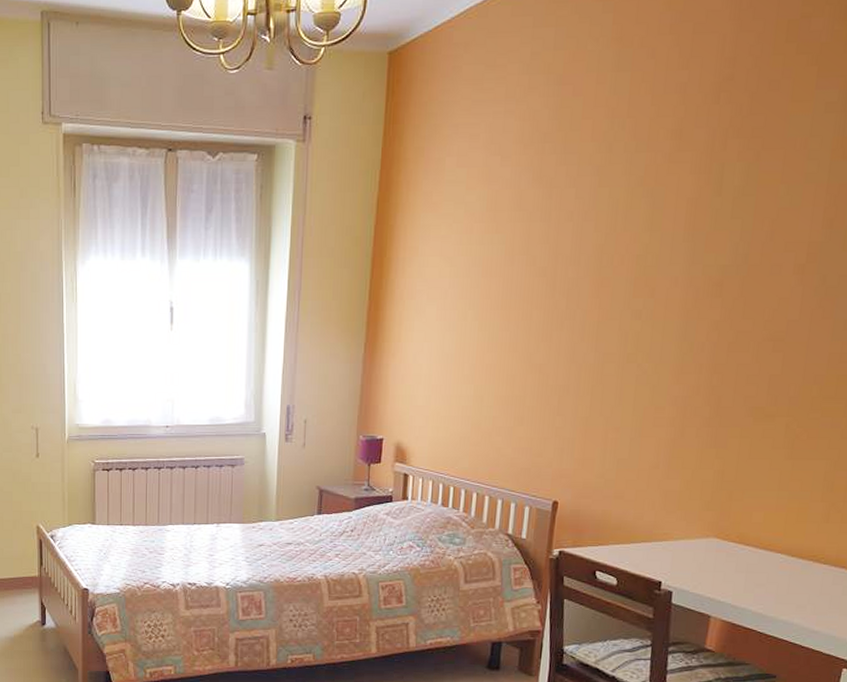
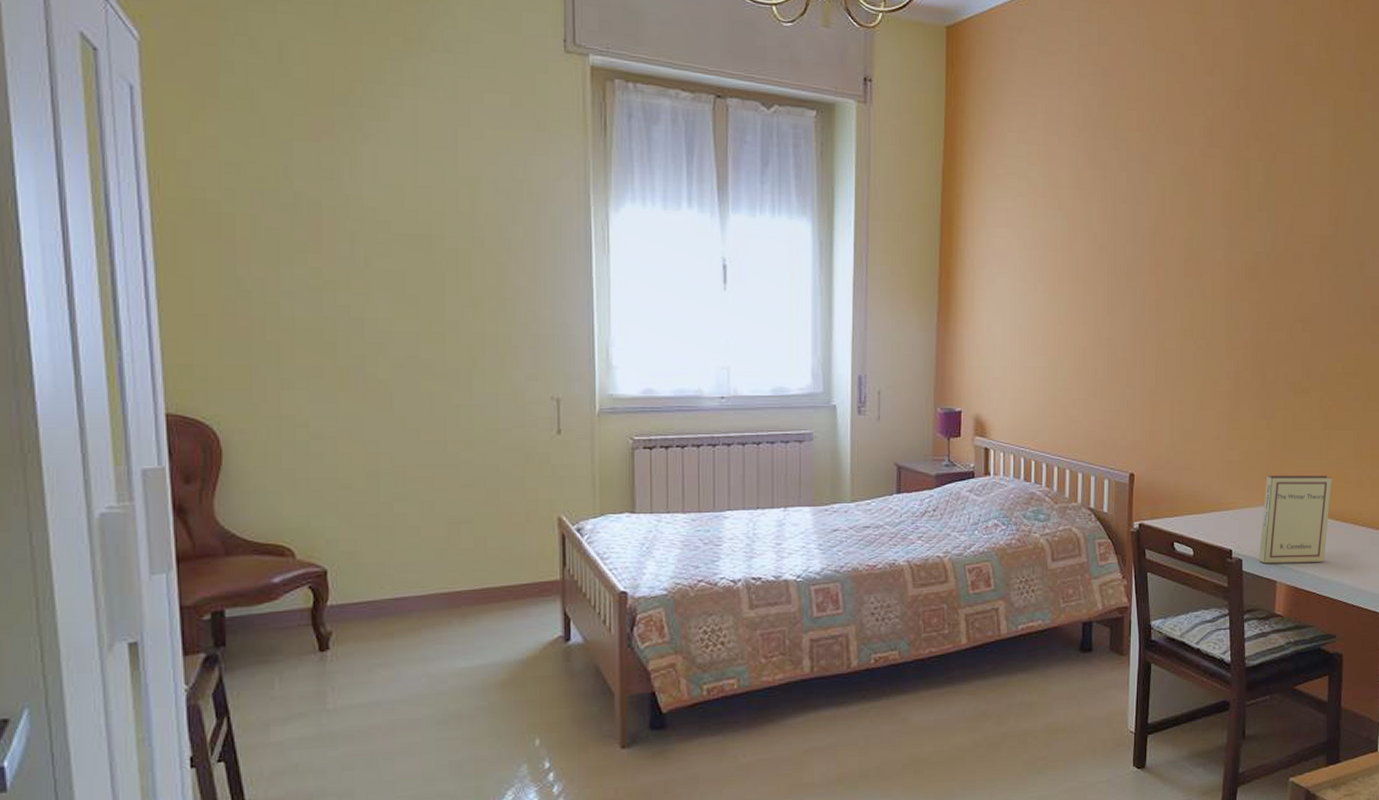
book: none [692,506,792,599] -> present [1259,475,1332,564]

